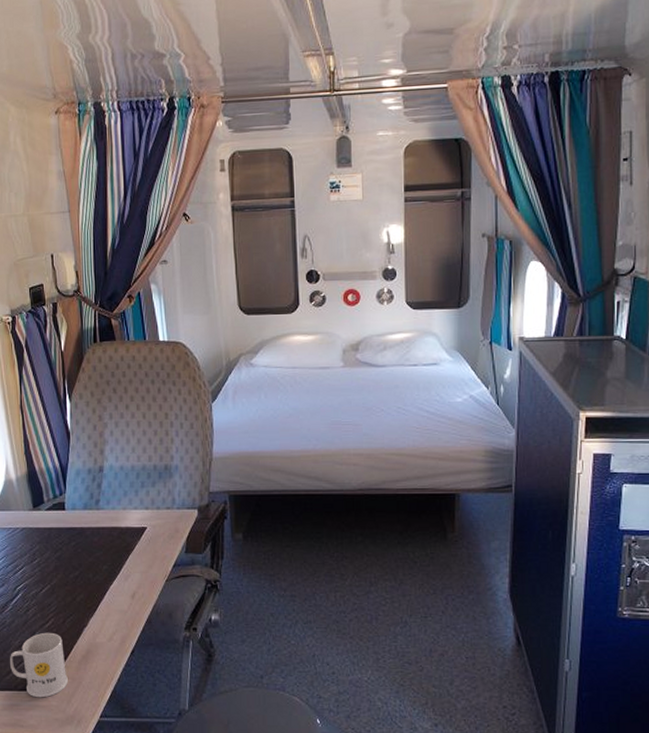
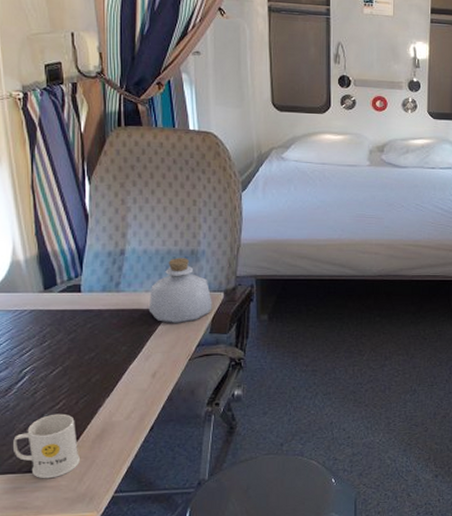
bottle: none [126,473,187,542] -> present [148,258,212,323]

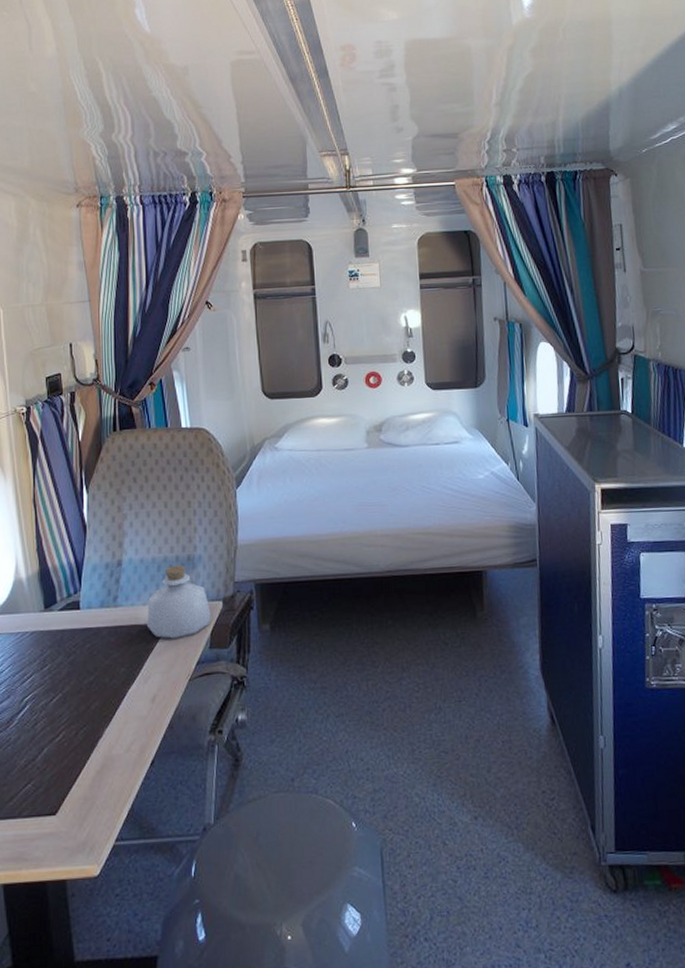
mug: present [13,413,81,479] -> none [14,747,81,825]

